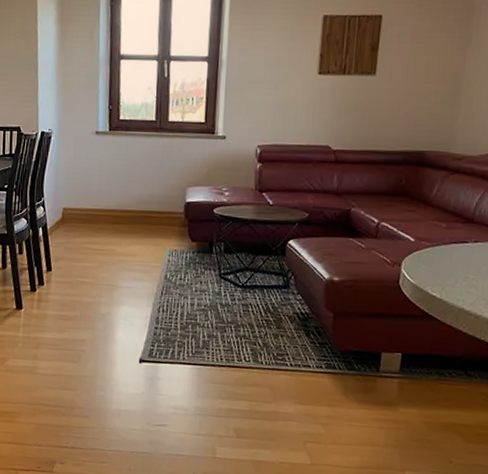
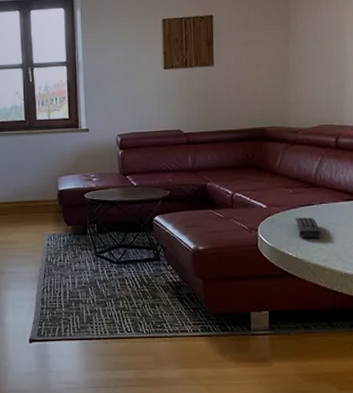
remote control: none [444,254,471,280] -> present [294,217,321,238]

